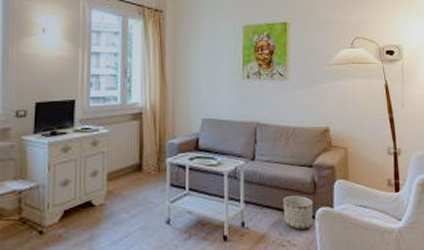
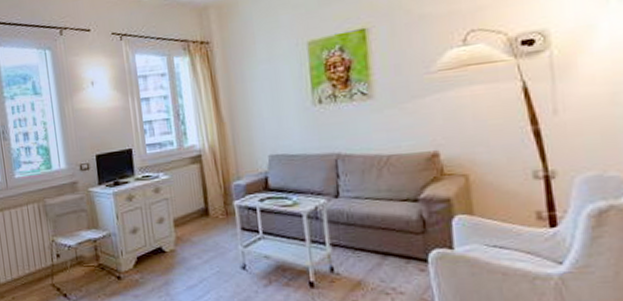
planter: present [283,196,313,230] -> none [381,236,425,275]

